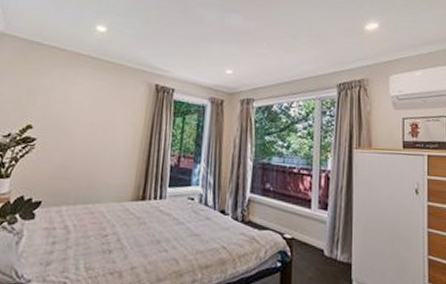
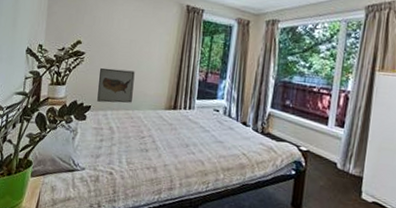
wall art: none [49,155,97,197] -> present [97,67,135,103]

